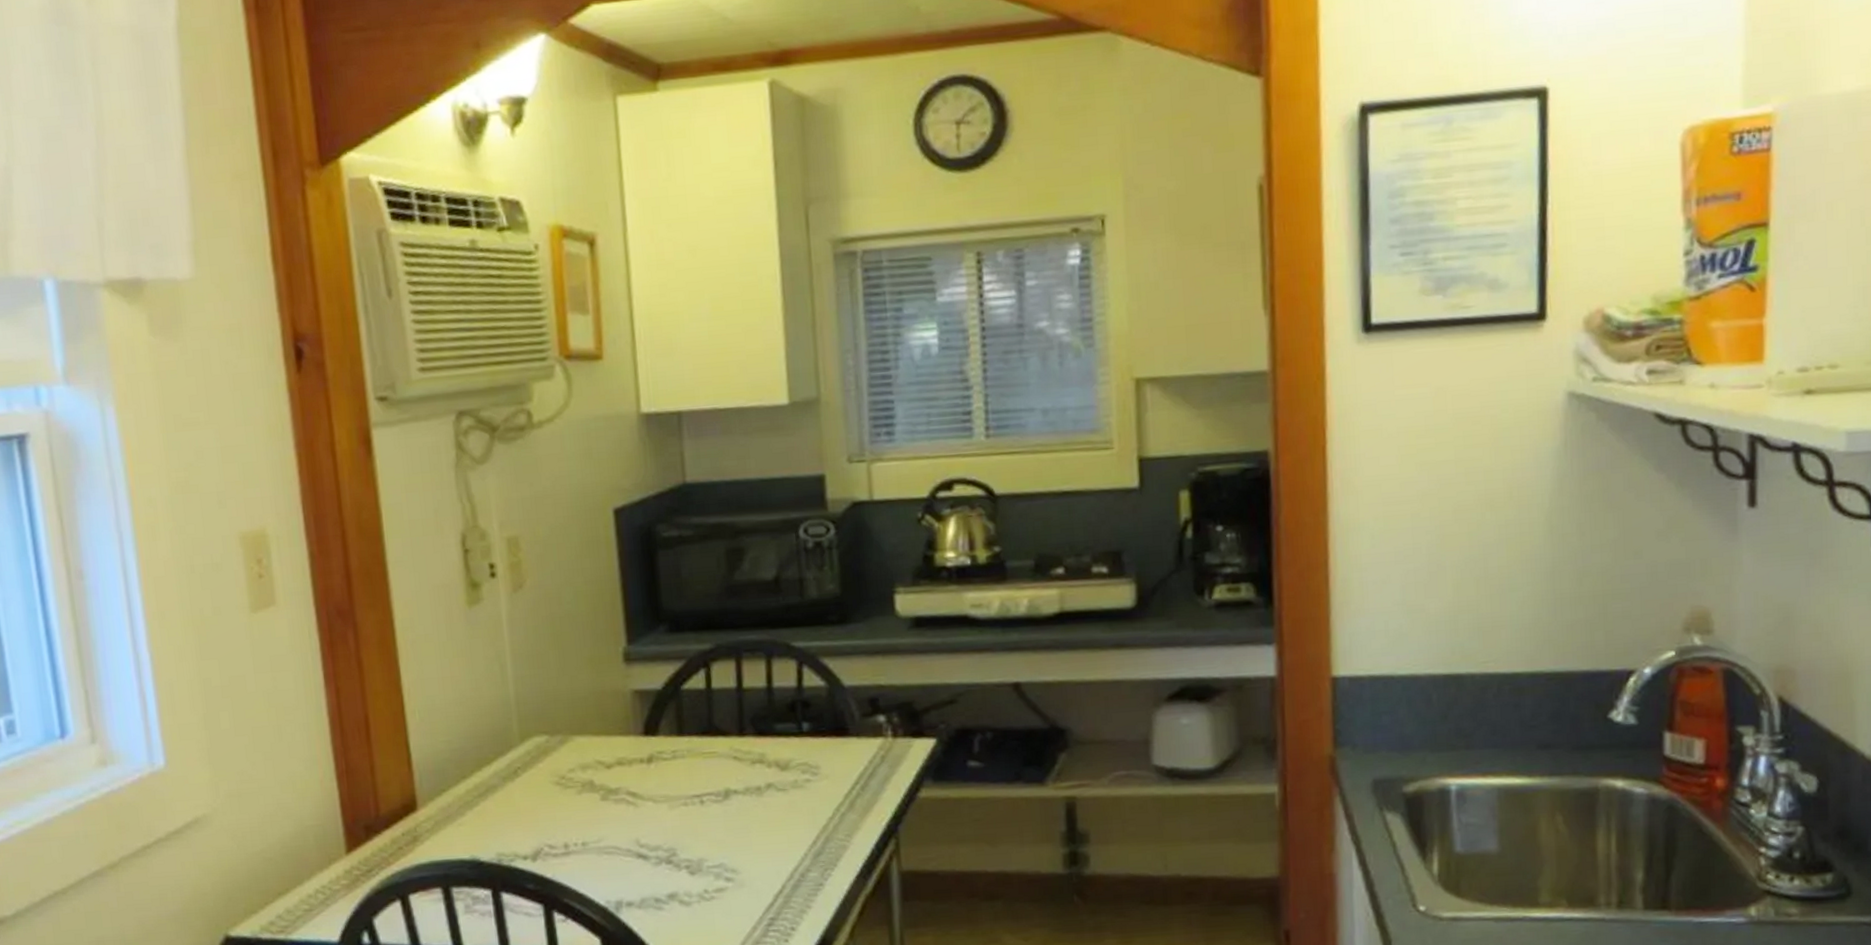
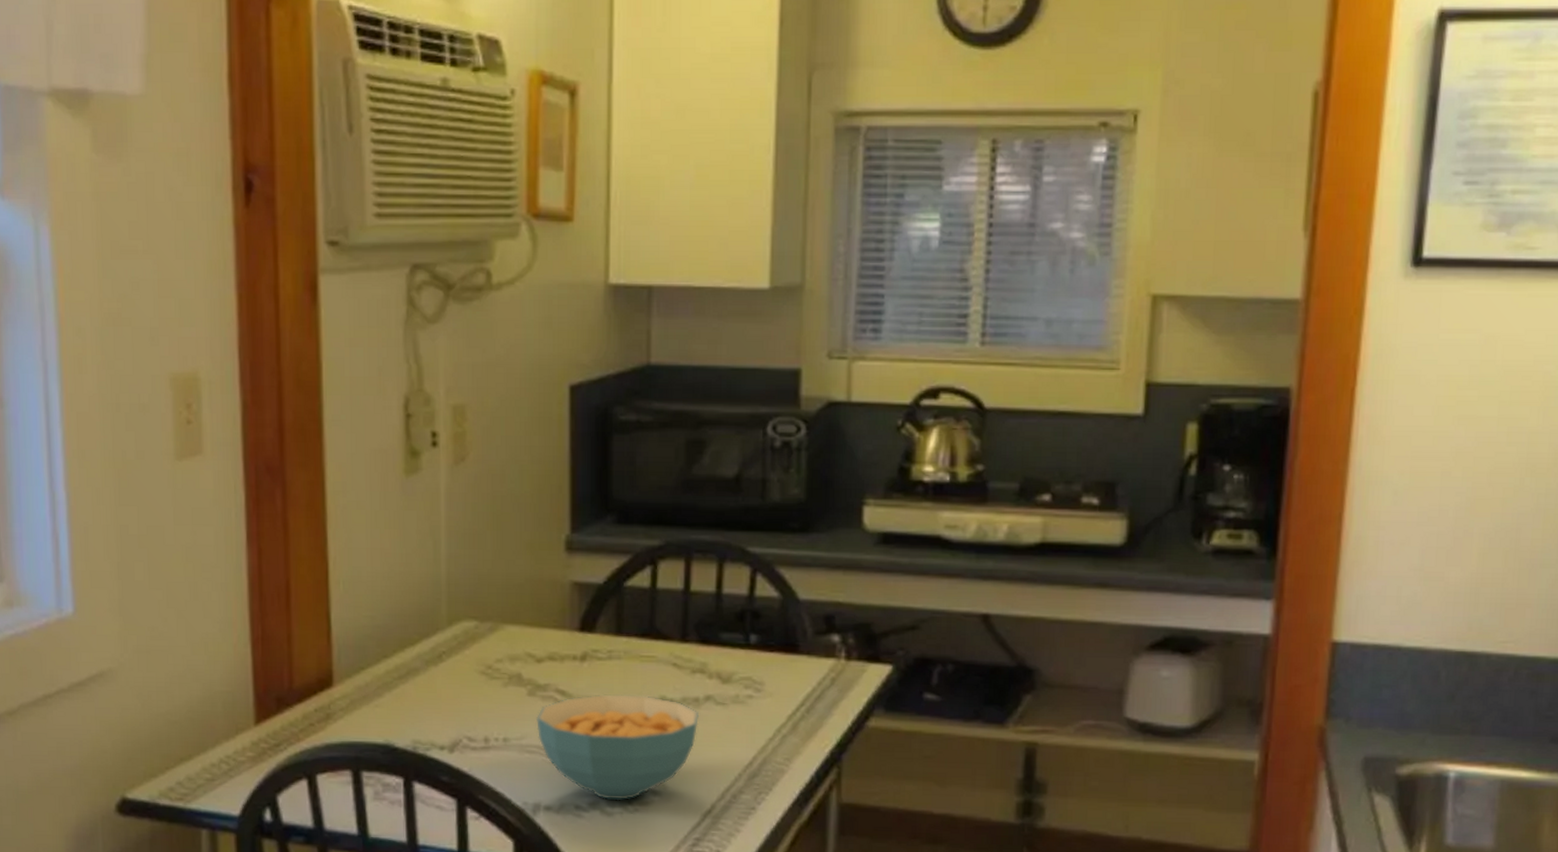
cereal bowl: none [610,789,763,890] -> present [535,694,700,800]

